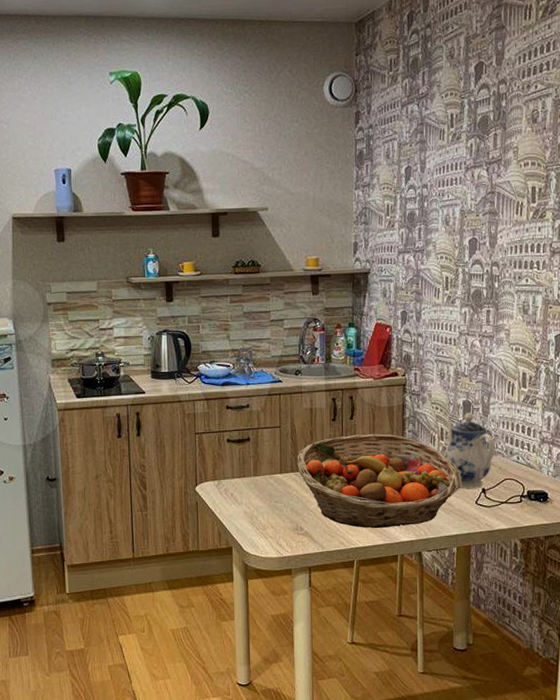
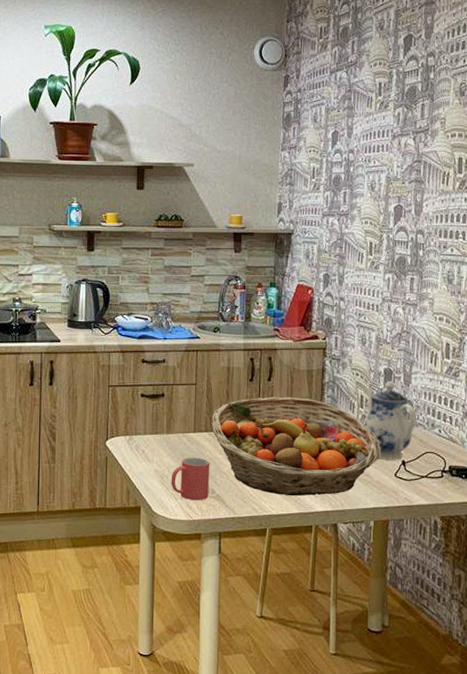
mug: none [260,497,298,539] -> present [171,457,210,501]

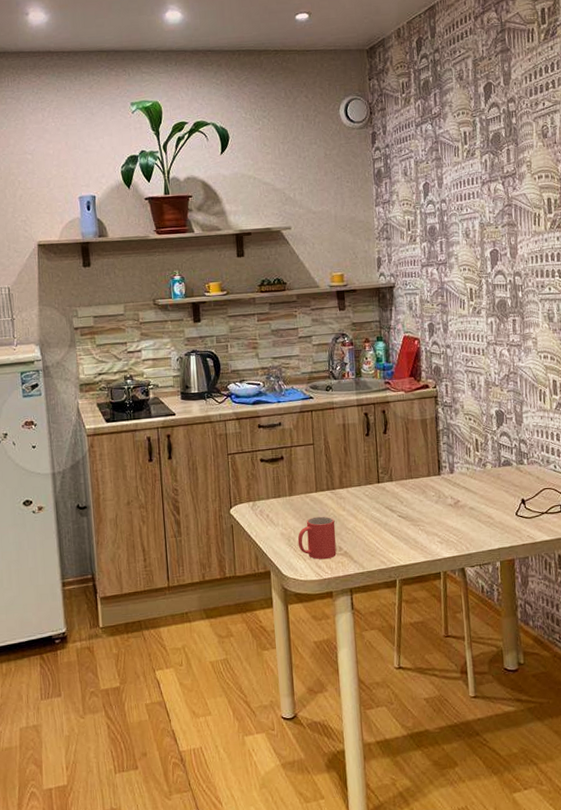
fruit basket: present [212,397,380,496] -> none [332,447,500,546]
teapot: present [364,381,416,460] -> none [479,422,532,500]

